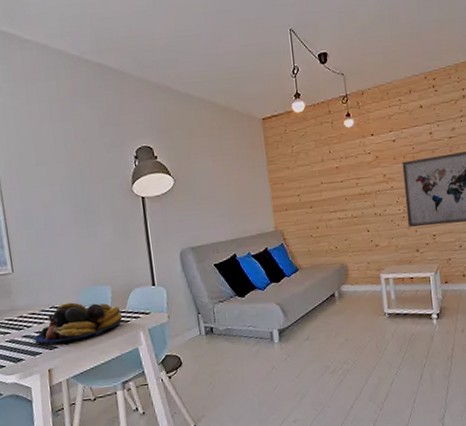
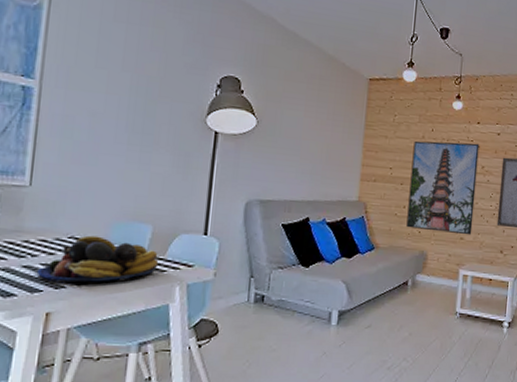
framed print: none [315,154,386,246] -> present [406,140,480,235]

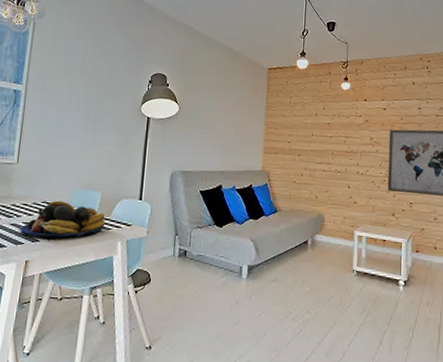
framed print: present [406,140,480,235] -> none [304,118,367,200]

